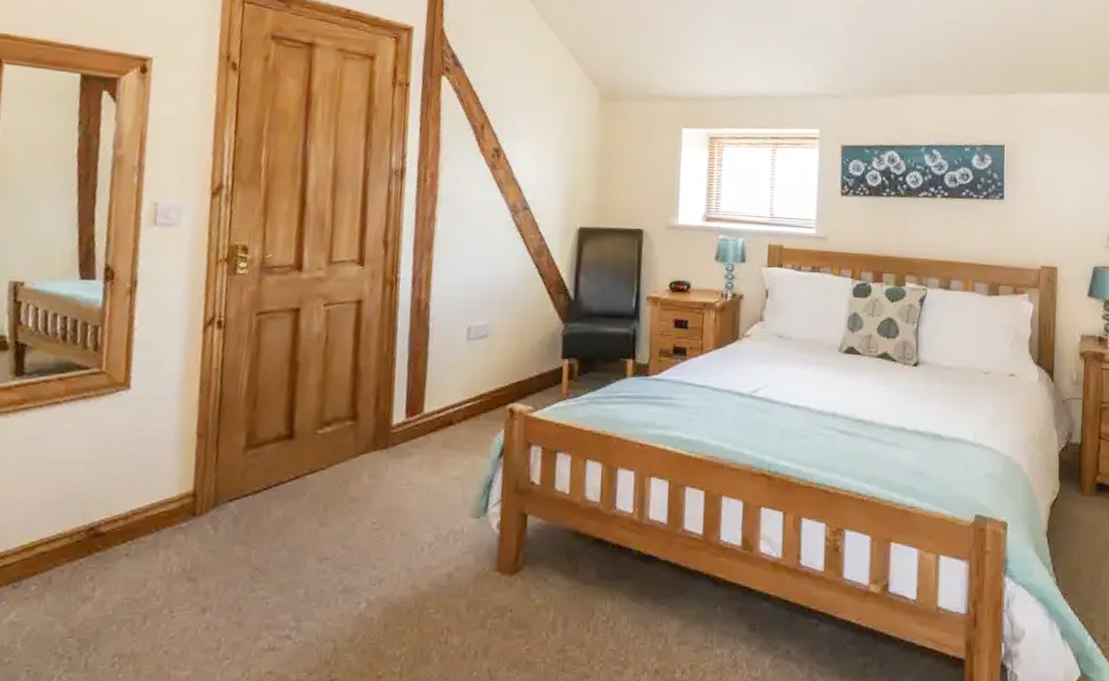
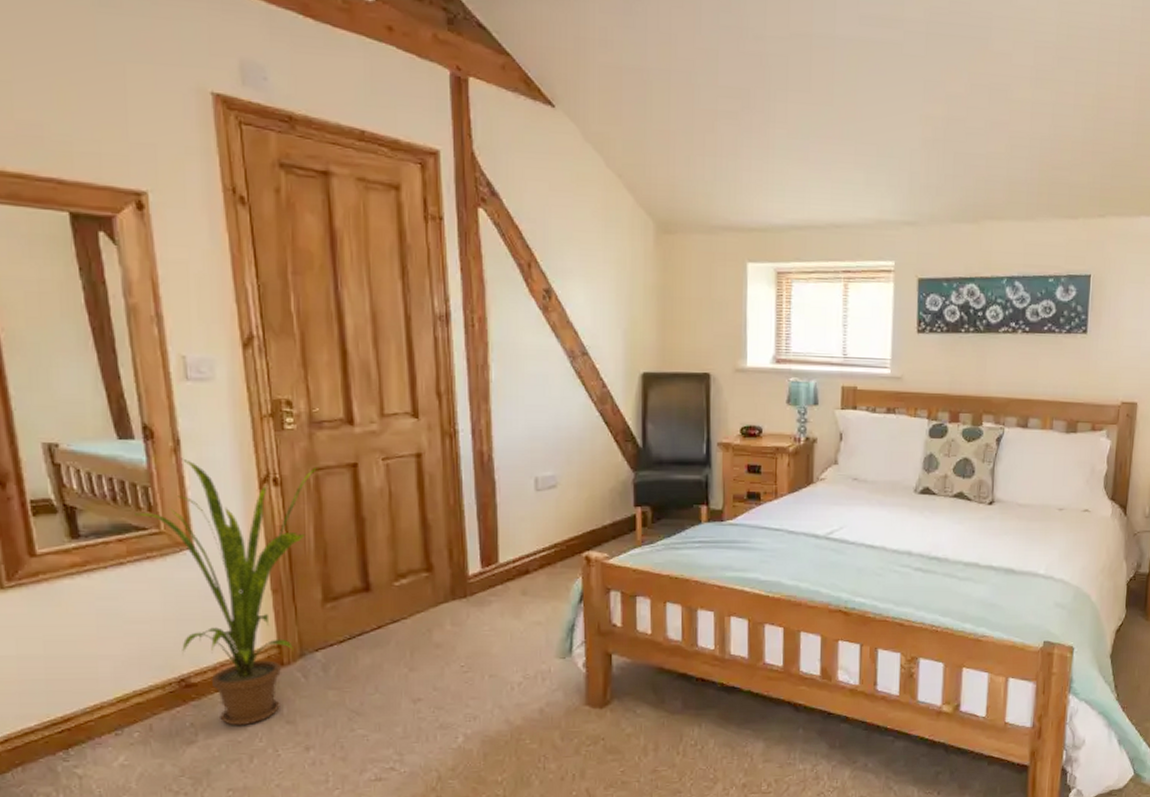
house plant: none [80,299,263,582] -> present [135,458,318,726]

